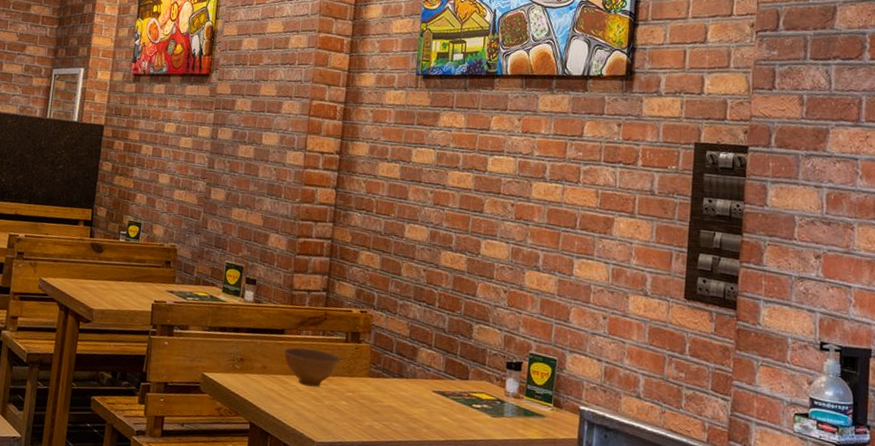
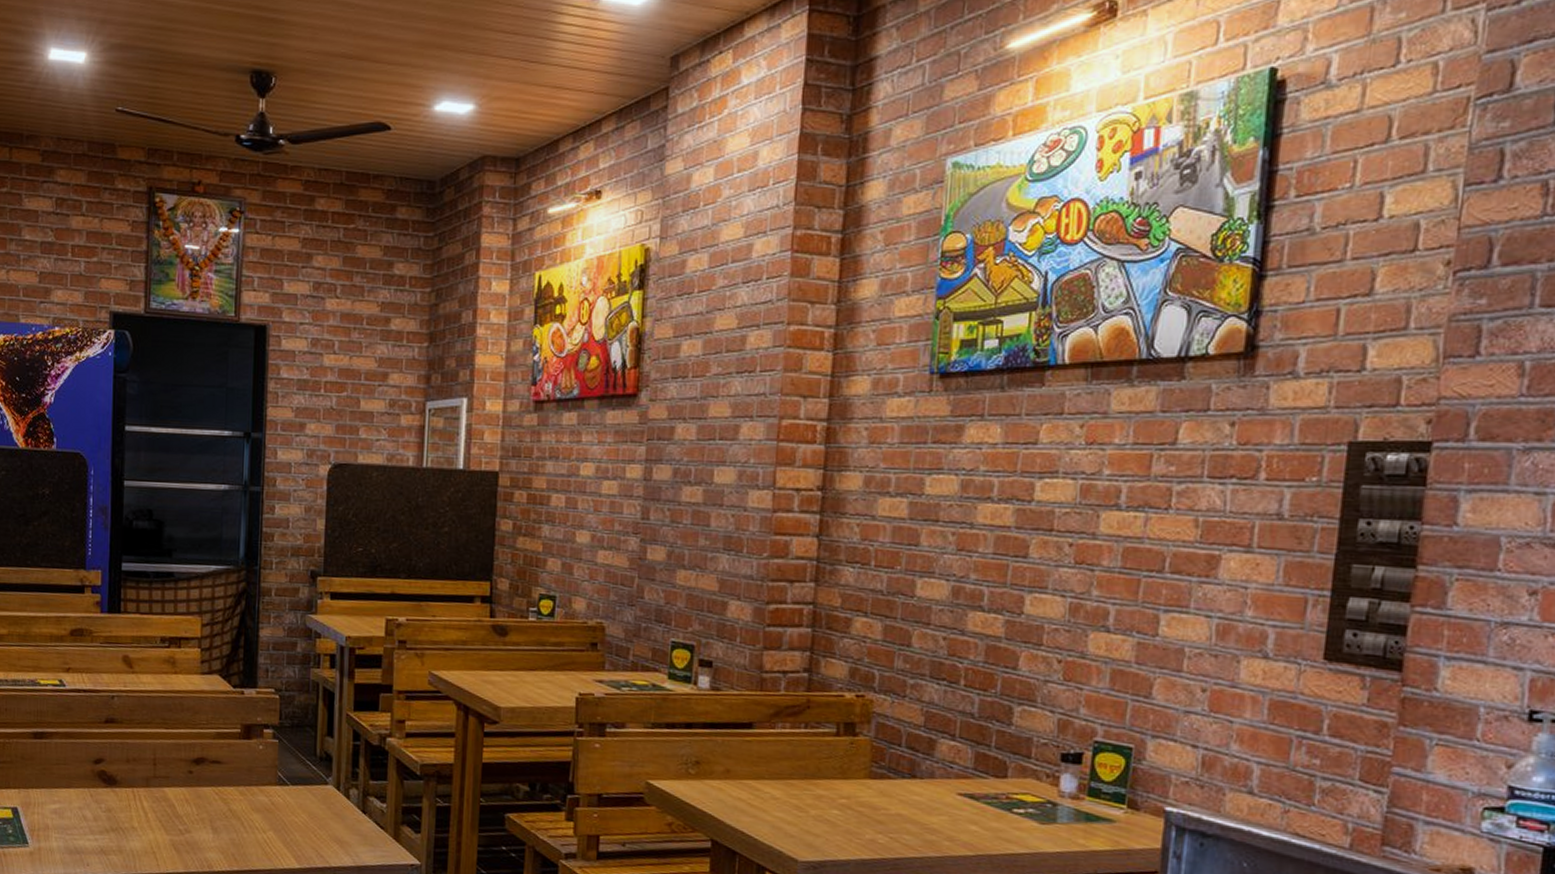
bowl: present [283,347,341,387] -> none [753,745,831,794]

